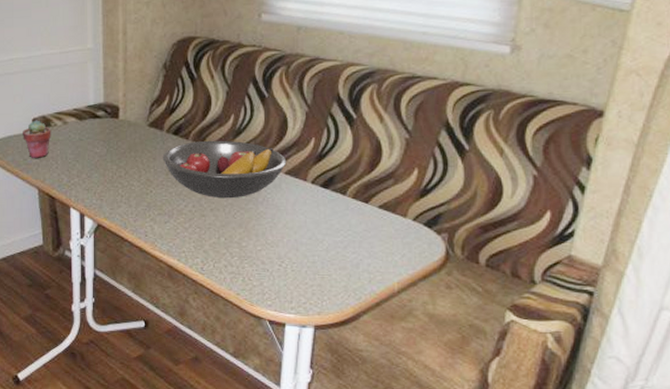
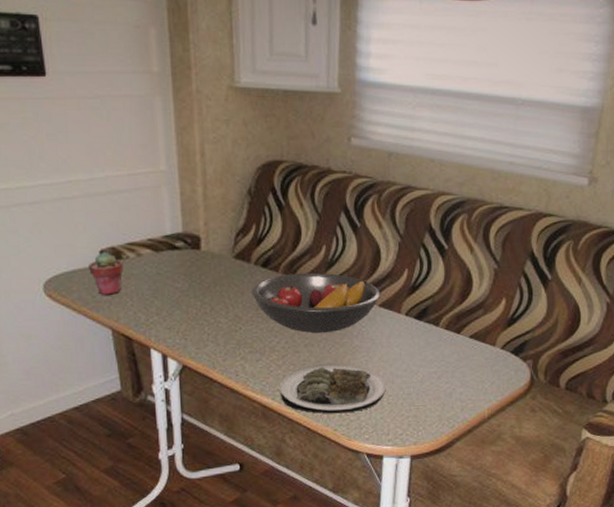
plate: none [185,228,290,278] -> present [279,363,386,414]

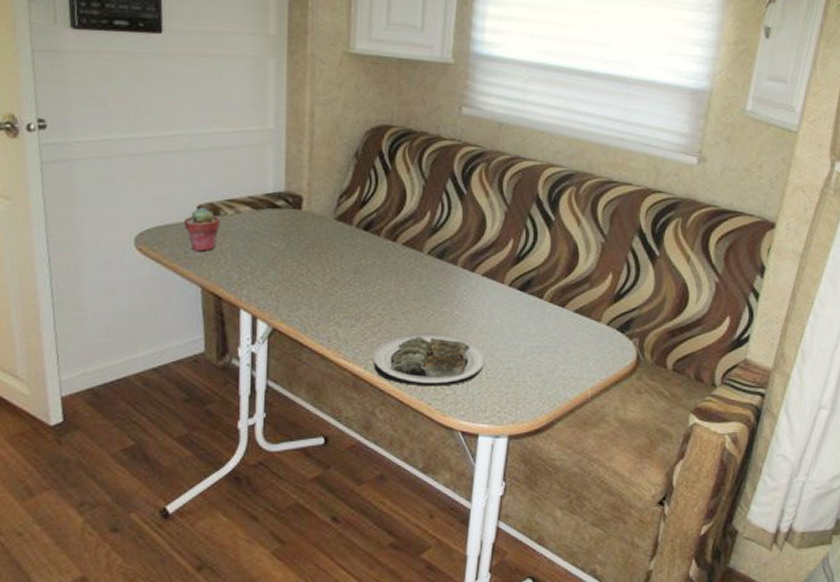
fruit bowl: present [251,272,381,334] -> none [350,237,484,301]

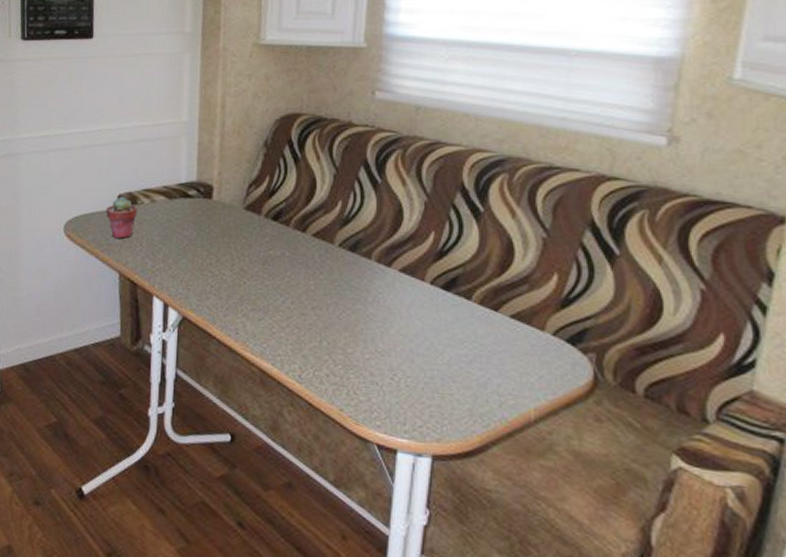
plate: present [372,332,485,387] -> none [280,330,404,392]

